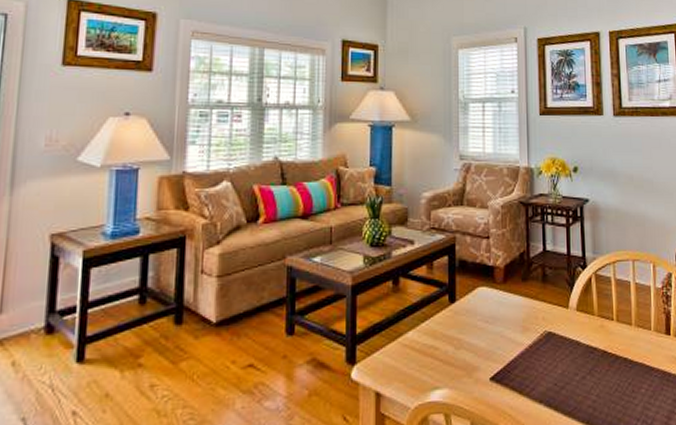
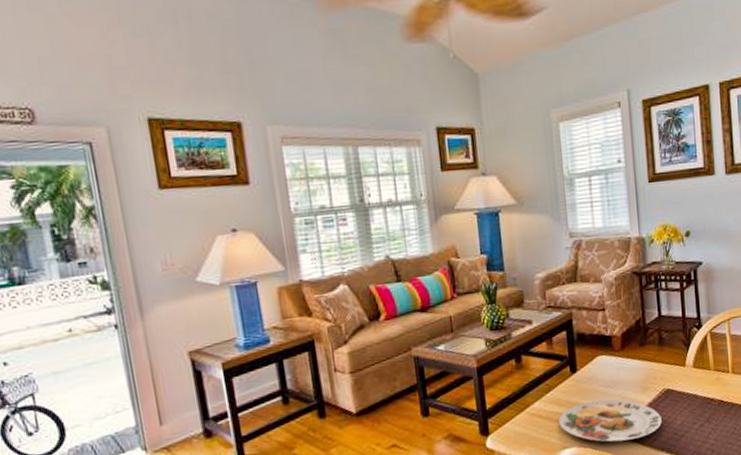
plate: none [432,337,541,387] -> present [559,399,662,442]

